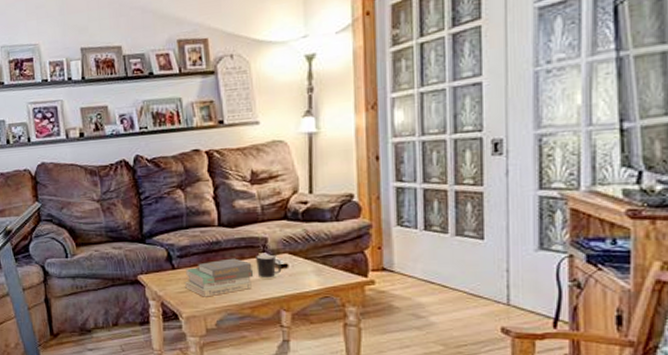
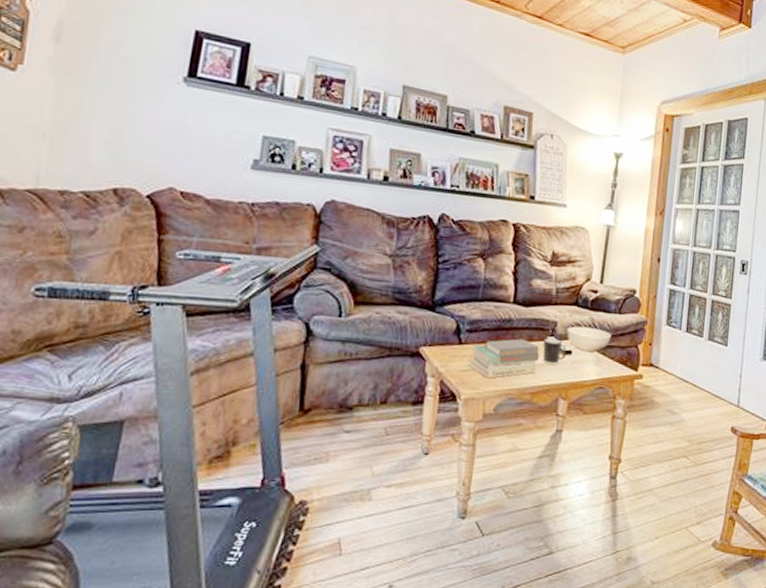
bowl: none [278,238,330,264] -> present [566,326,611,353]

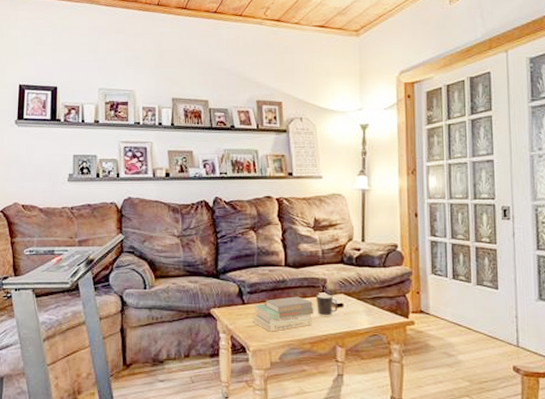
bowl: present [566,326,611,353] -> none [335,281,378,304]

